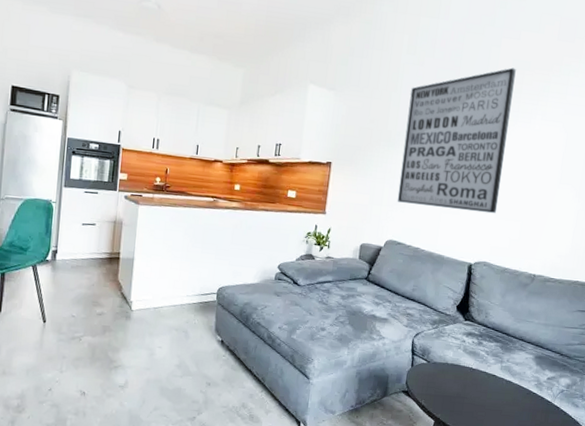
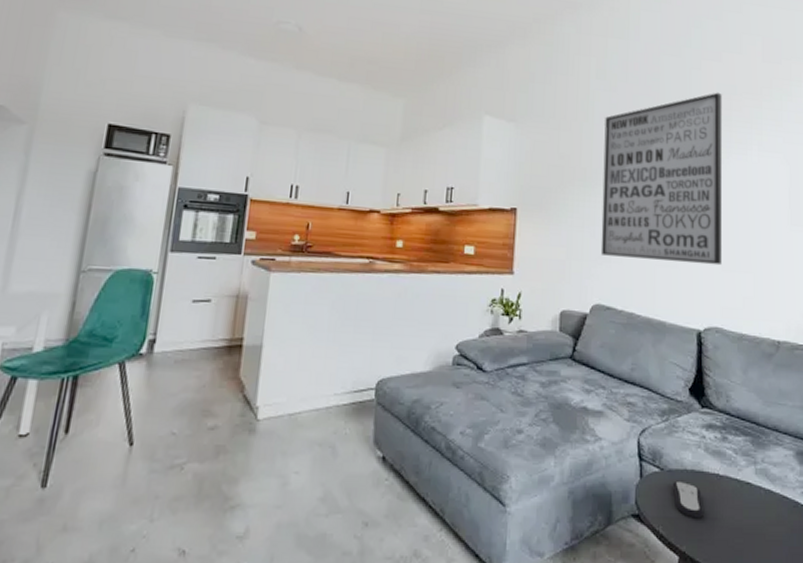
remote control: none [435,370,458,397] -> present [672,480,705,519]

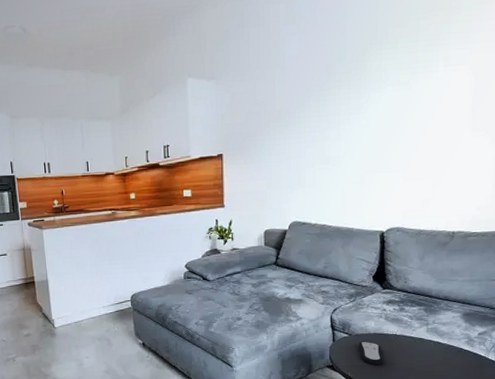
wall art: present [600,92,722,266] -> none [295,14,409,182]

